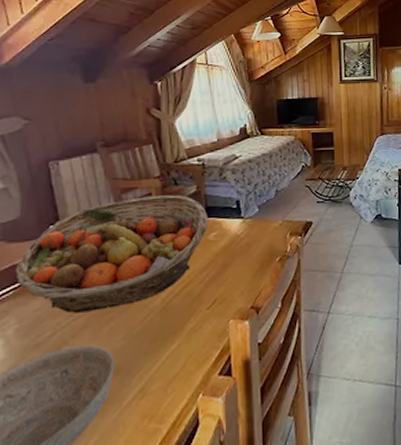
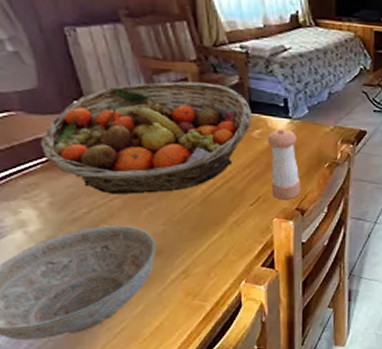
pepper shaker: none [222,229,256,300] -> present [267,129,302,200]

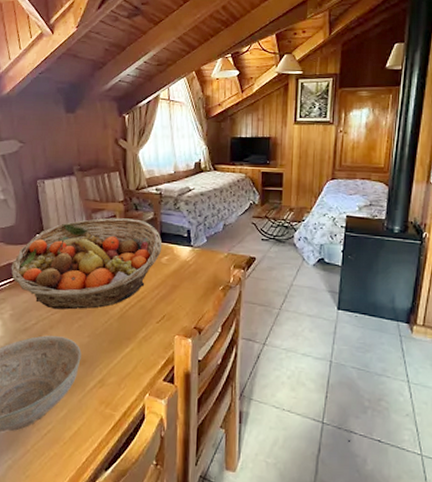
pepper shaker: present [267,129,302,200] -> none [172,255,199,319]

